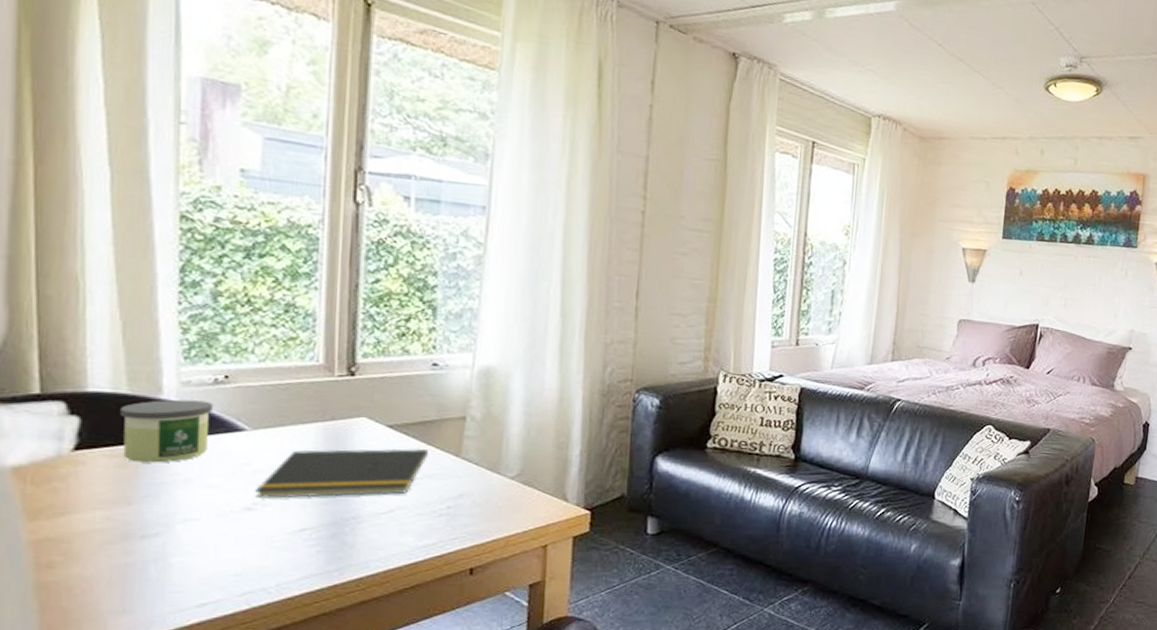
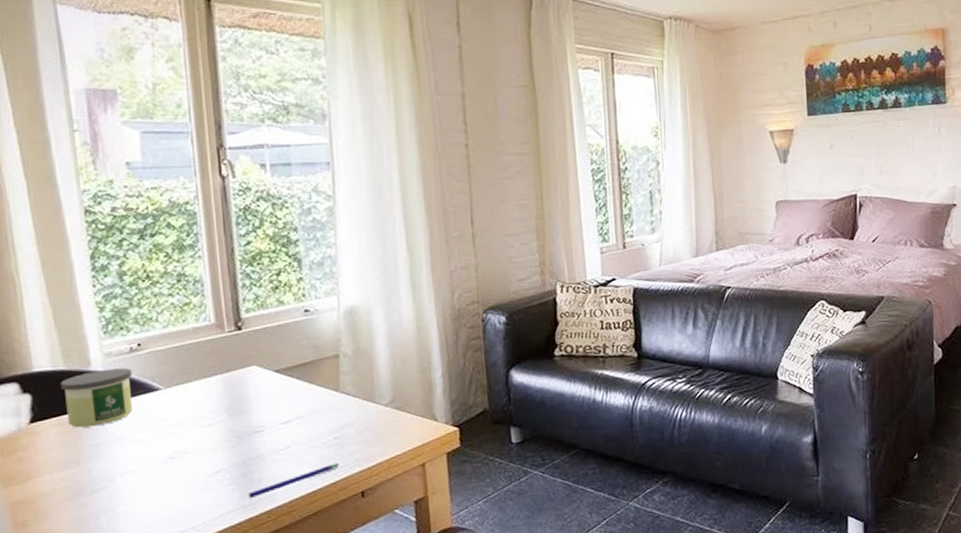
notepad: present [255,448,429,500] -> none [175,387,313,449]
pen: none [335,534,449,564] -> present [248,463,339,499]

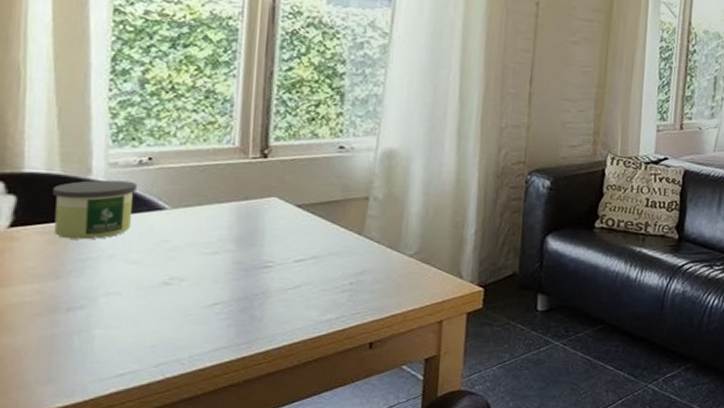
pen: present [248,463,339,499] -> none [244,309,350,337]

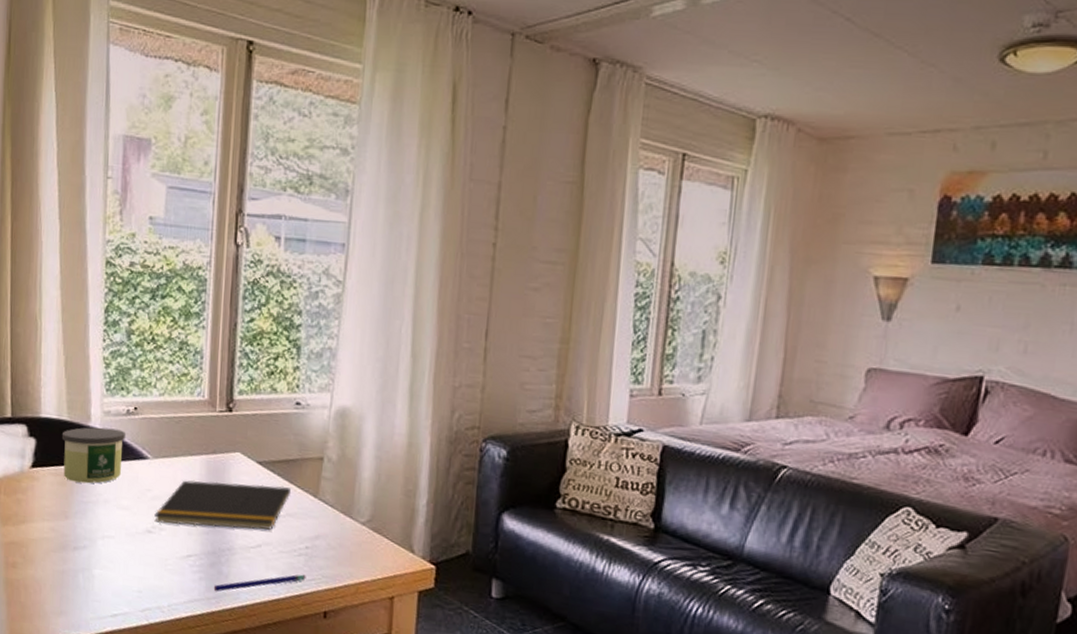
notepad: none [172,226,334,275] -> present [154,480,291,531]
pen: none [244,309,350,337] -> present [213,574,306,592]

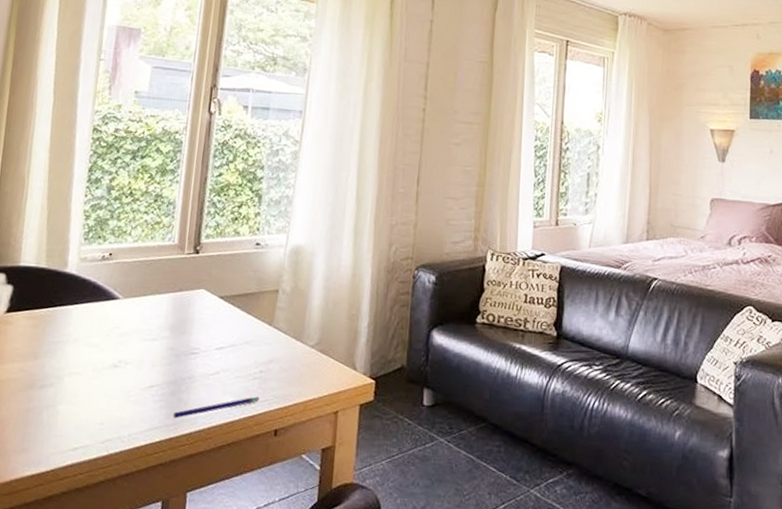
candle: present [61,427,125,484] -> none [37,272,99,325]
notepad: present [154,480,291,531] -> none [121,316,249,358]

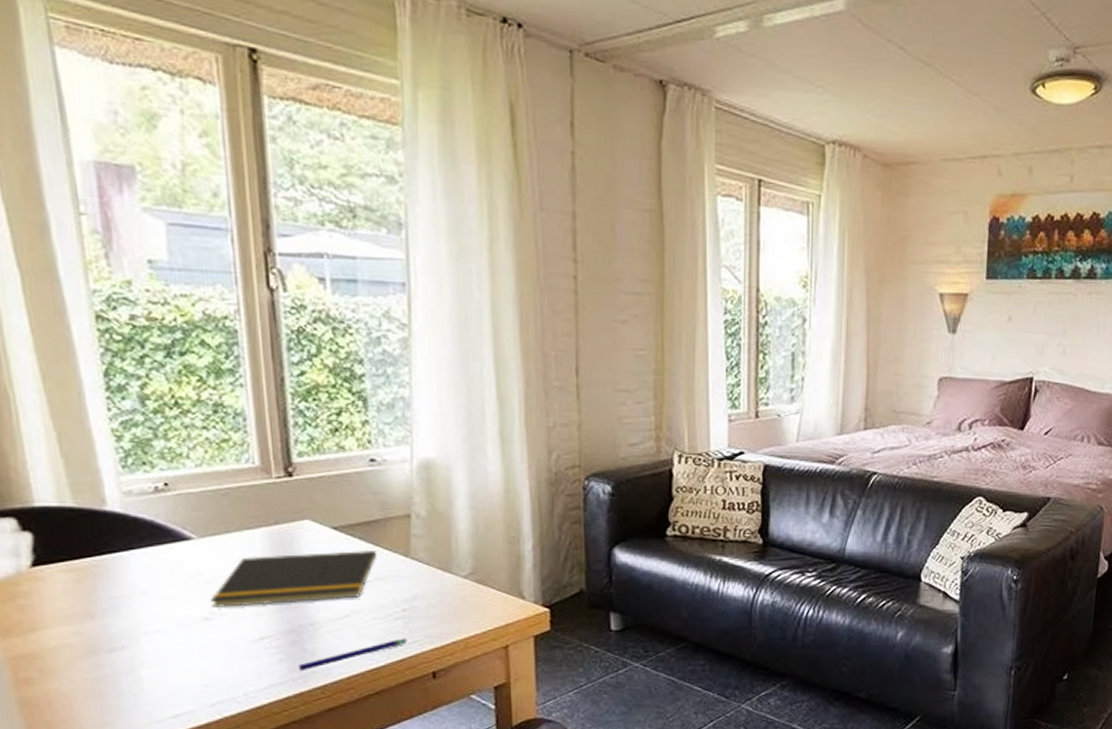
notepad: none [121,316,249,358] -> present [211,549,378,609]

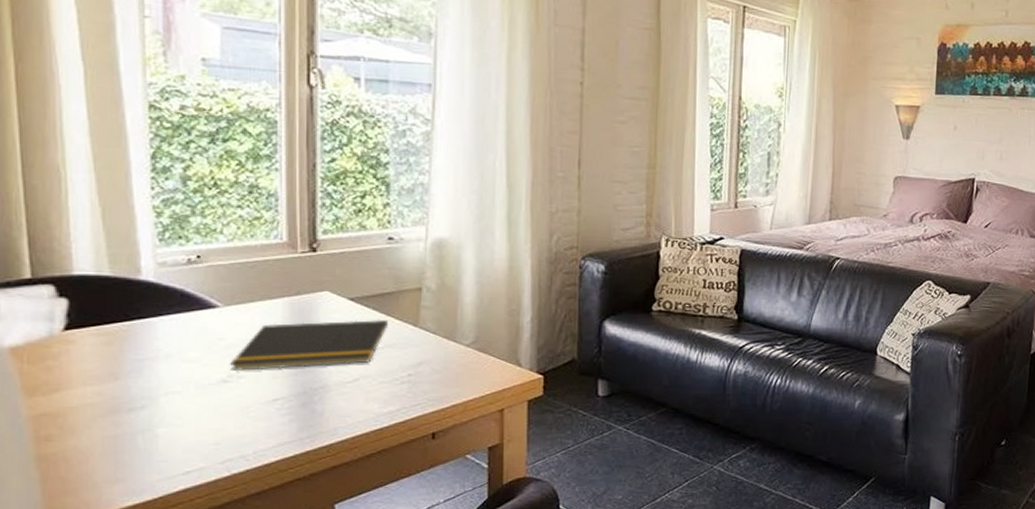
pen: present [298,638,407,672] -> none [306,401,411,431]

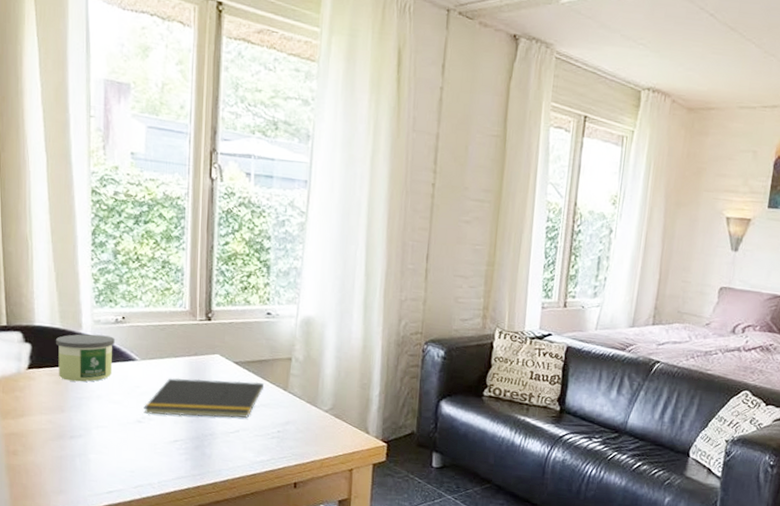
candle: none [103,279,187,340] -> present [55,334,115,382]

